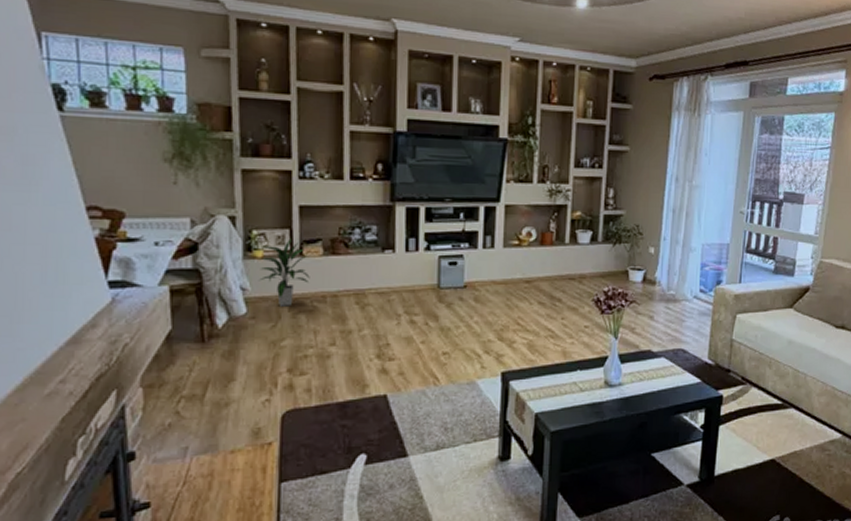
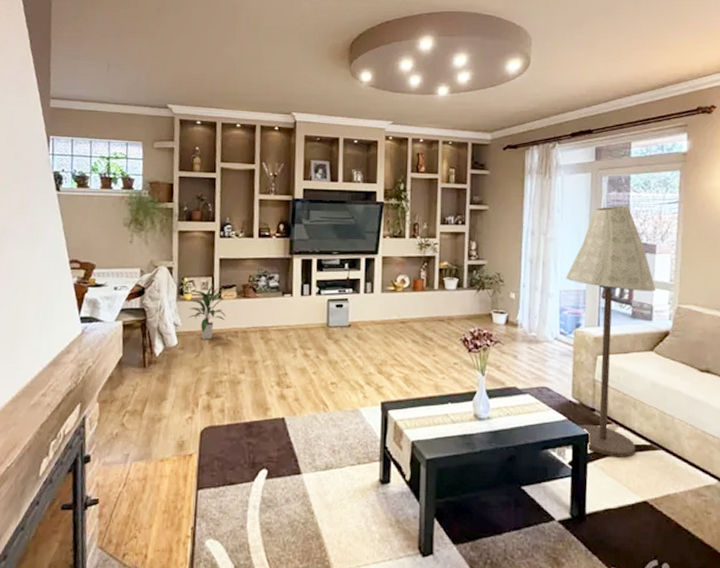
floor lamp: none [709,150,800,418] -> present [565,205,656,458]

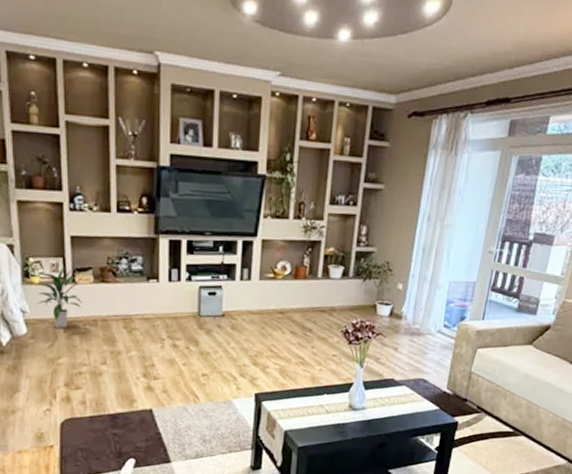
floor lamp: present [565,205,656,458] -> none [449,190,546,443]

